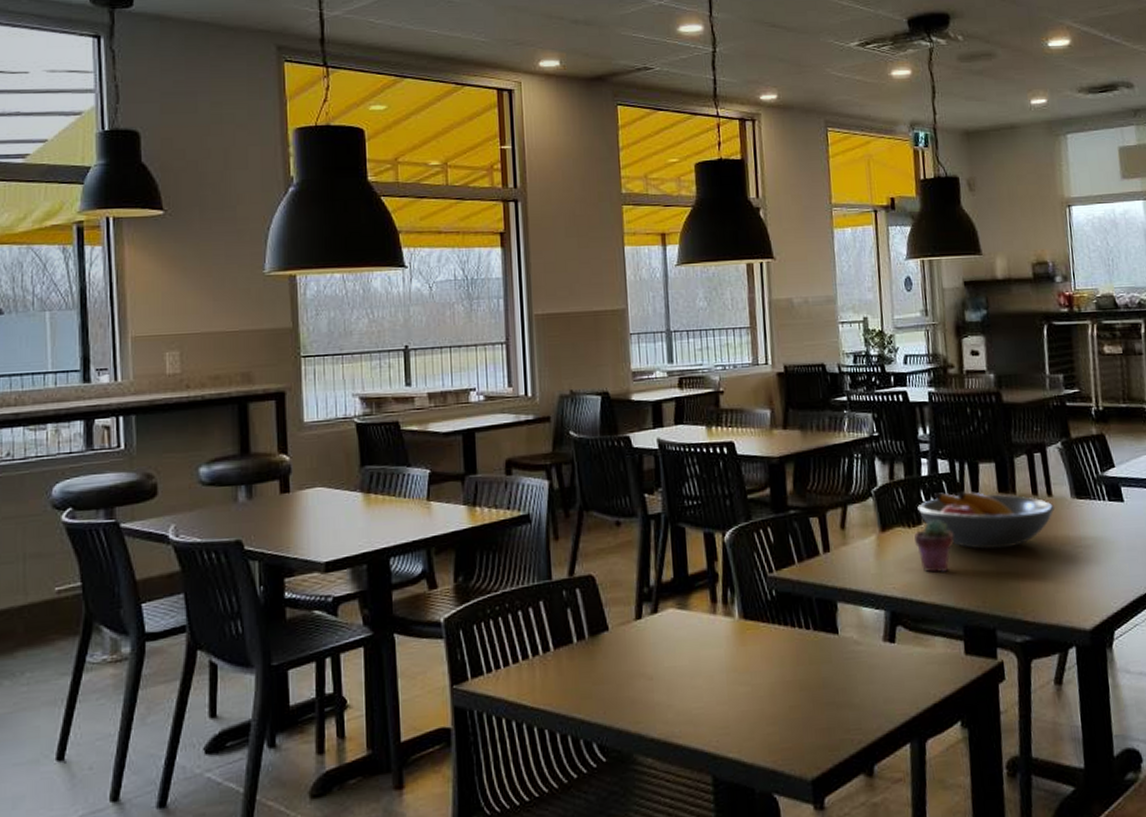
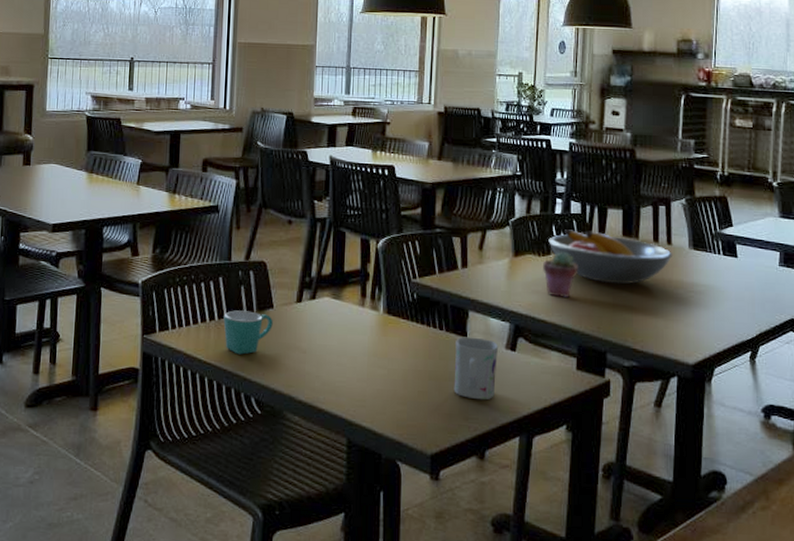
mug: none [549,637,610,693] -> present [223,310,273,355]
mug: none [826,632,877,707] -> present [453,336,499,401]

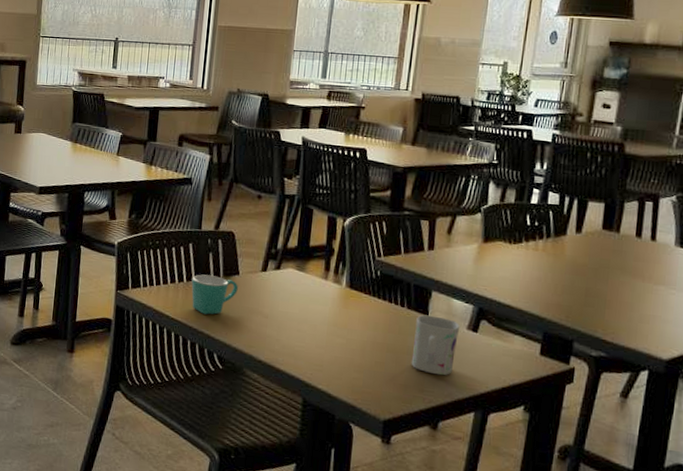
potted succulent: present [543,251,578,297] -> none [513,240,551,286]
fruit bowl: present [548,229,673,285] -> none [521,219,657,277]

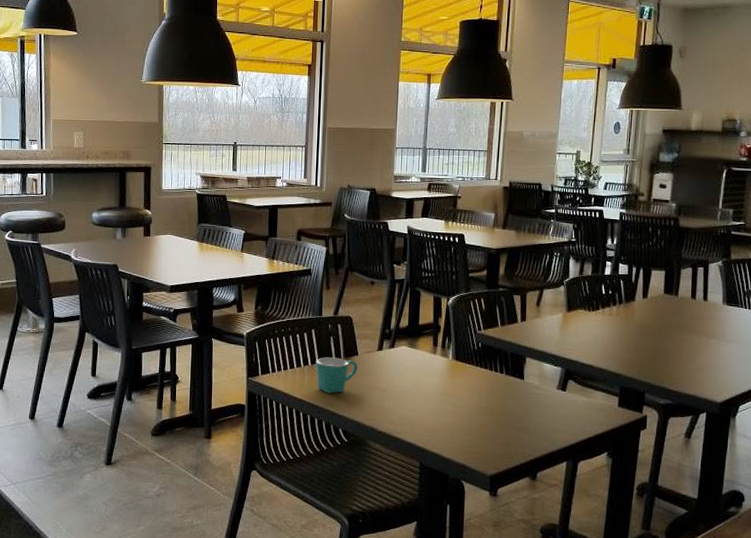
mug: present [411,314,461,376] -> none [511,379,551,432]

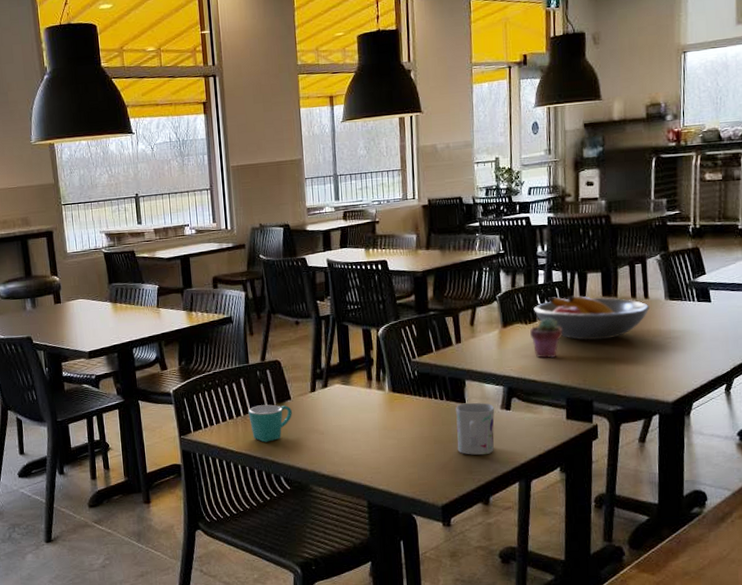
mug: none [511,379,551,432] -> present [456,402,495,456]
potted succulent: none [592,307,624,346] -> present [530,317,563,359]
fruit bowl: none [598,288,708,335] -> present [533,295,651,340]

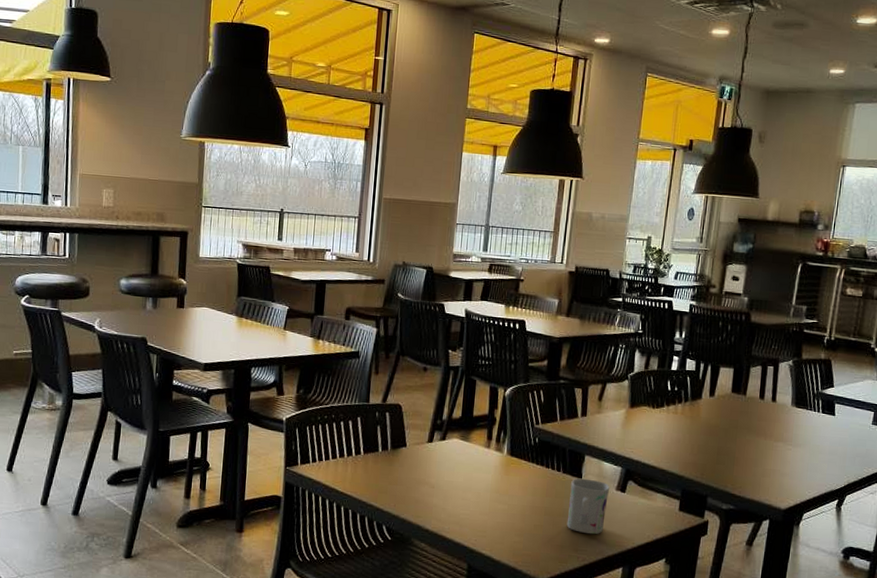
mug: present [248,404,292,443] -> none [360,447,406,488]
potted succulent: present [530,317,563,359] -> none [656,404,689,446]
fruit bowl: present [533,295,651,340] -> none [663,385,777,436]

